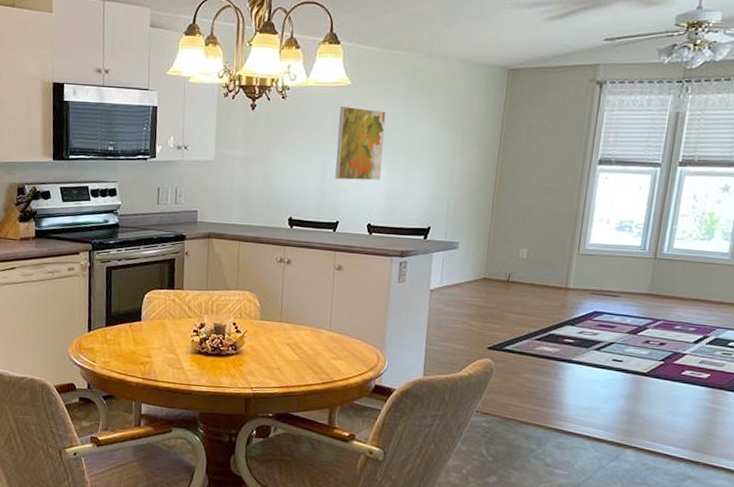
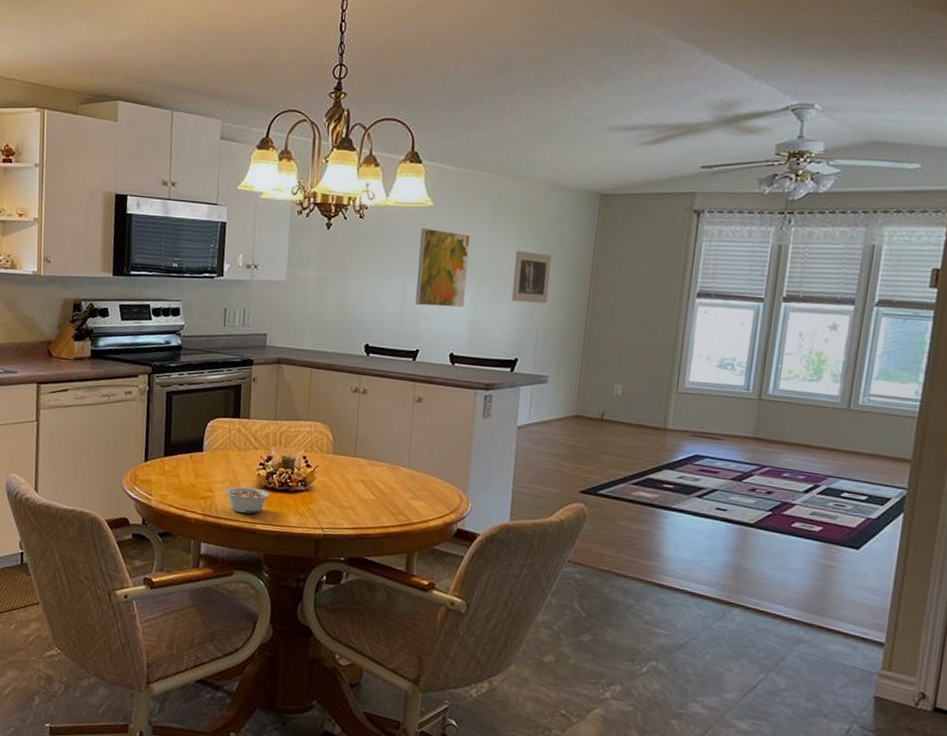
legume: none [161,351,204,377] -> present [224,486,270,514]
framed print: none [424,124,463,175] -> present [511,250,552,304]

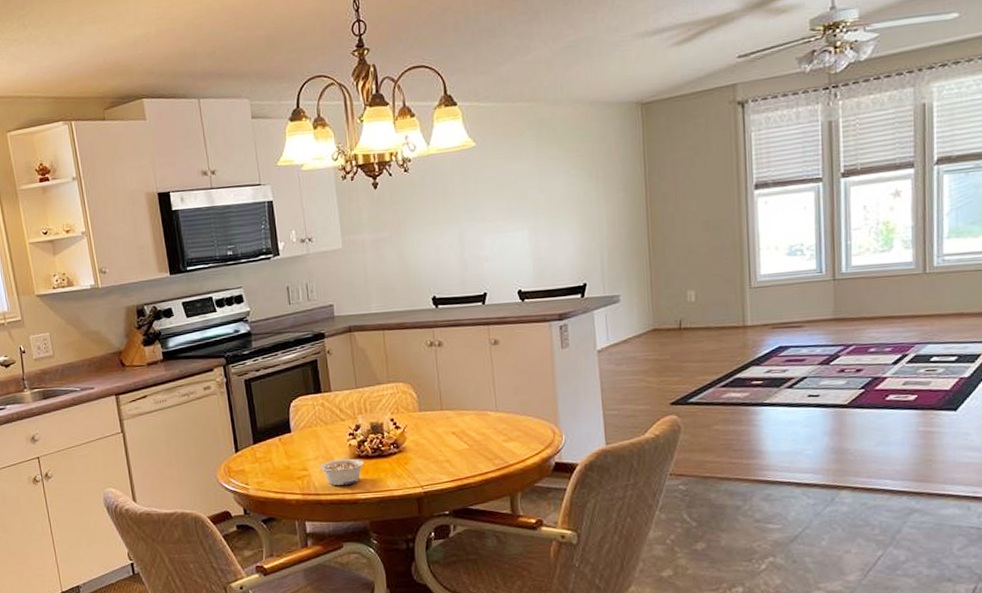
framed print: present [415,228,471,308] -> none [467,168,524,249]
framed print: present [511,250,552,304] -> none [567,173,607,227]

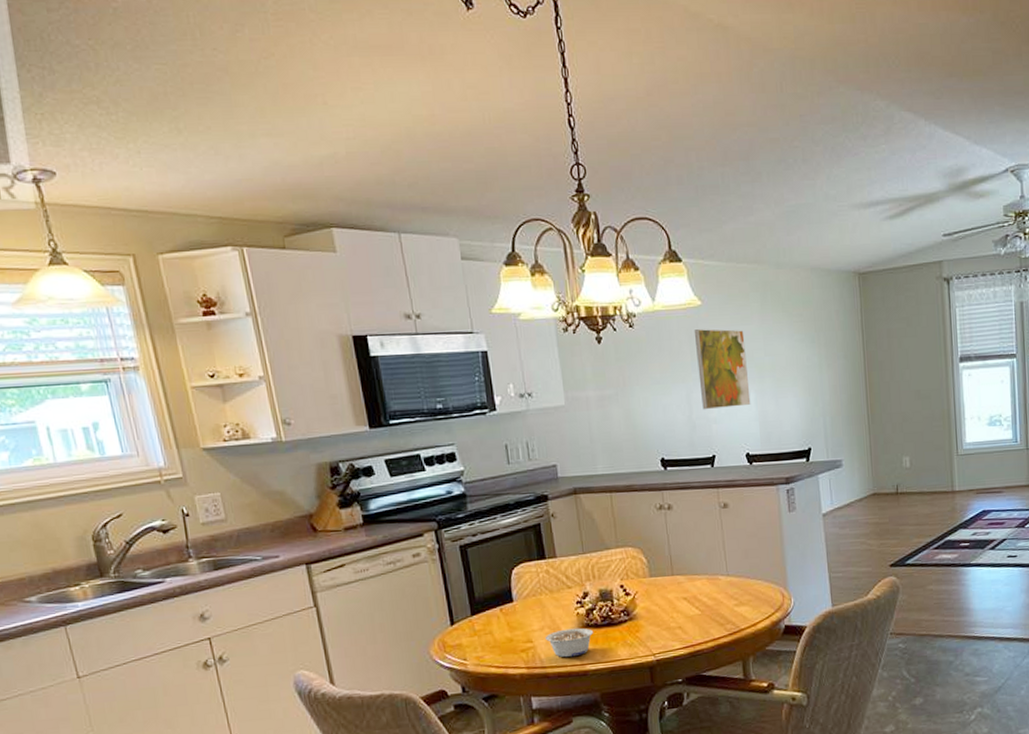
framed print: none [467,168,524,249] -> present [693,329,751,410]

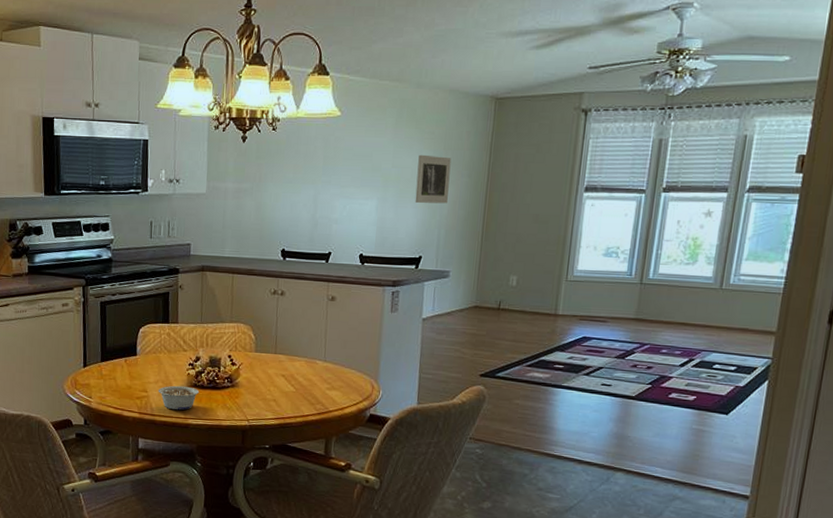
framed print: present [693,329,751,410] -> none [326,137,376,211]
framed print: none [791,339,829,391] -> present [415,154,451,204]

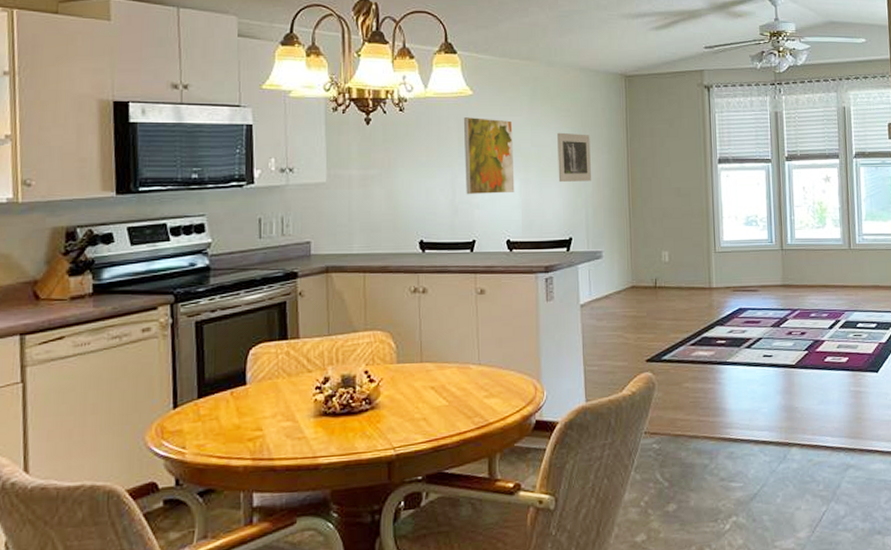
legume: present [158,385,200,410] -> none [276,416,331,449]
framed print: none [326,137,376,211] -> present [463,117,515,195]

